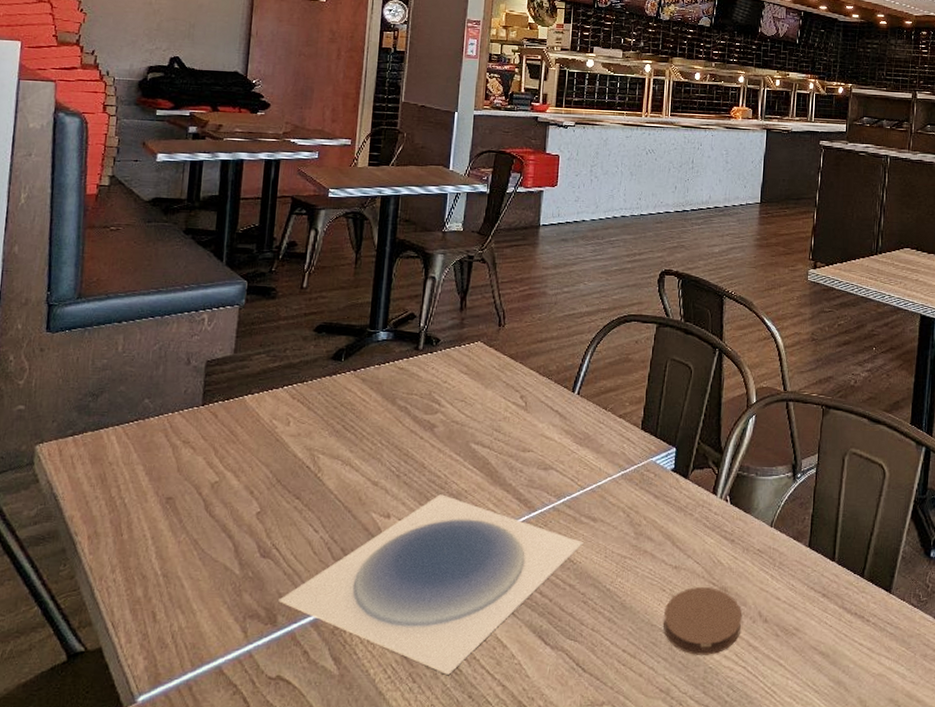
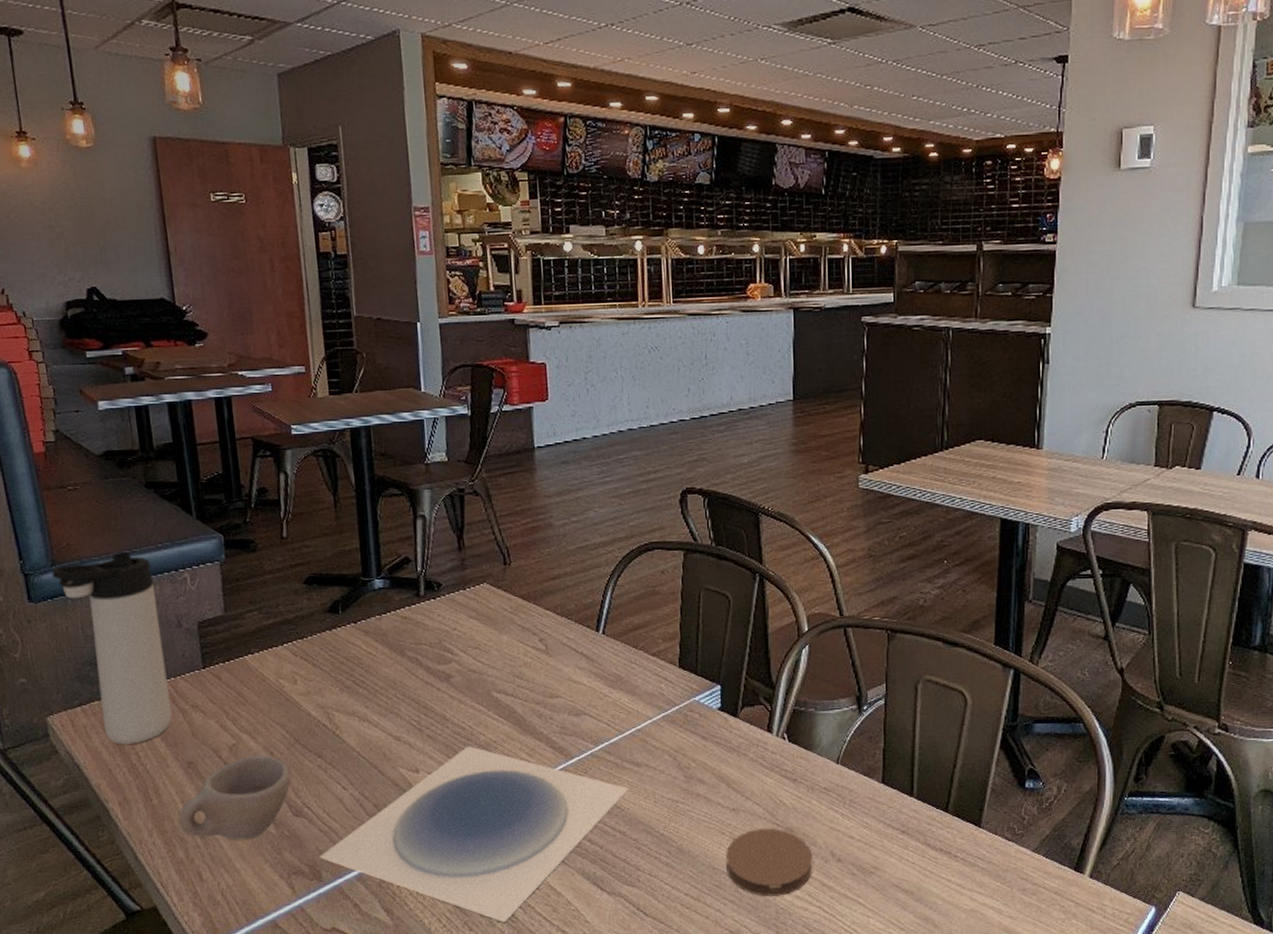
thermos bottle: none [75,290,174,477] -> present [51,551,172,744]
cup: none [144,493,266,580] -> present [178,755,291,840]

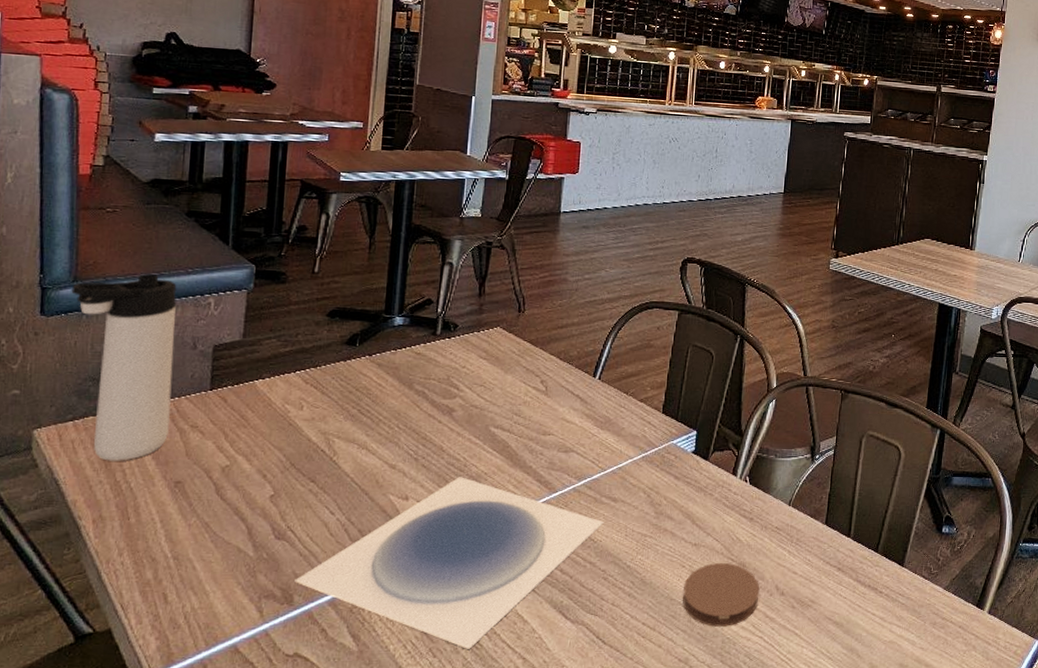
cup: present [178,755,291,840] -> none [153,477,280,562]

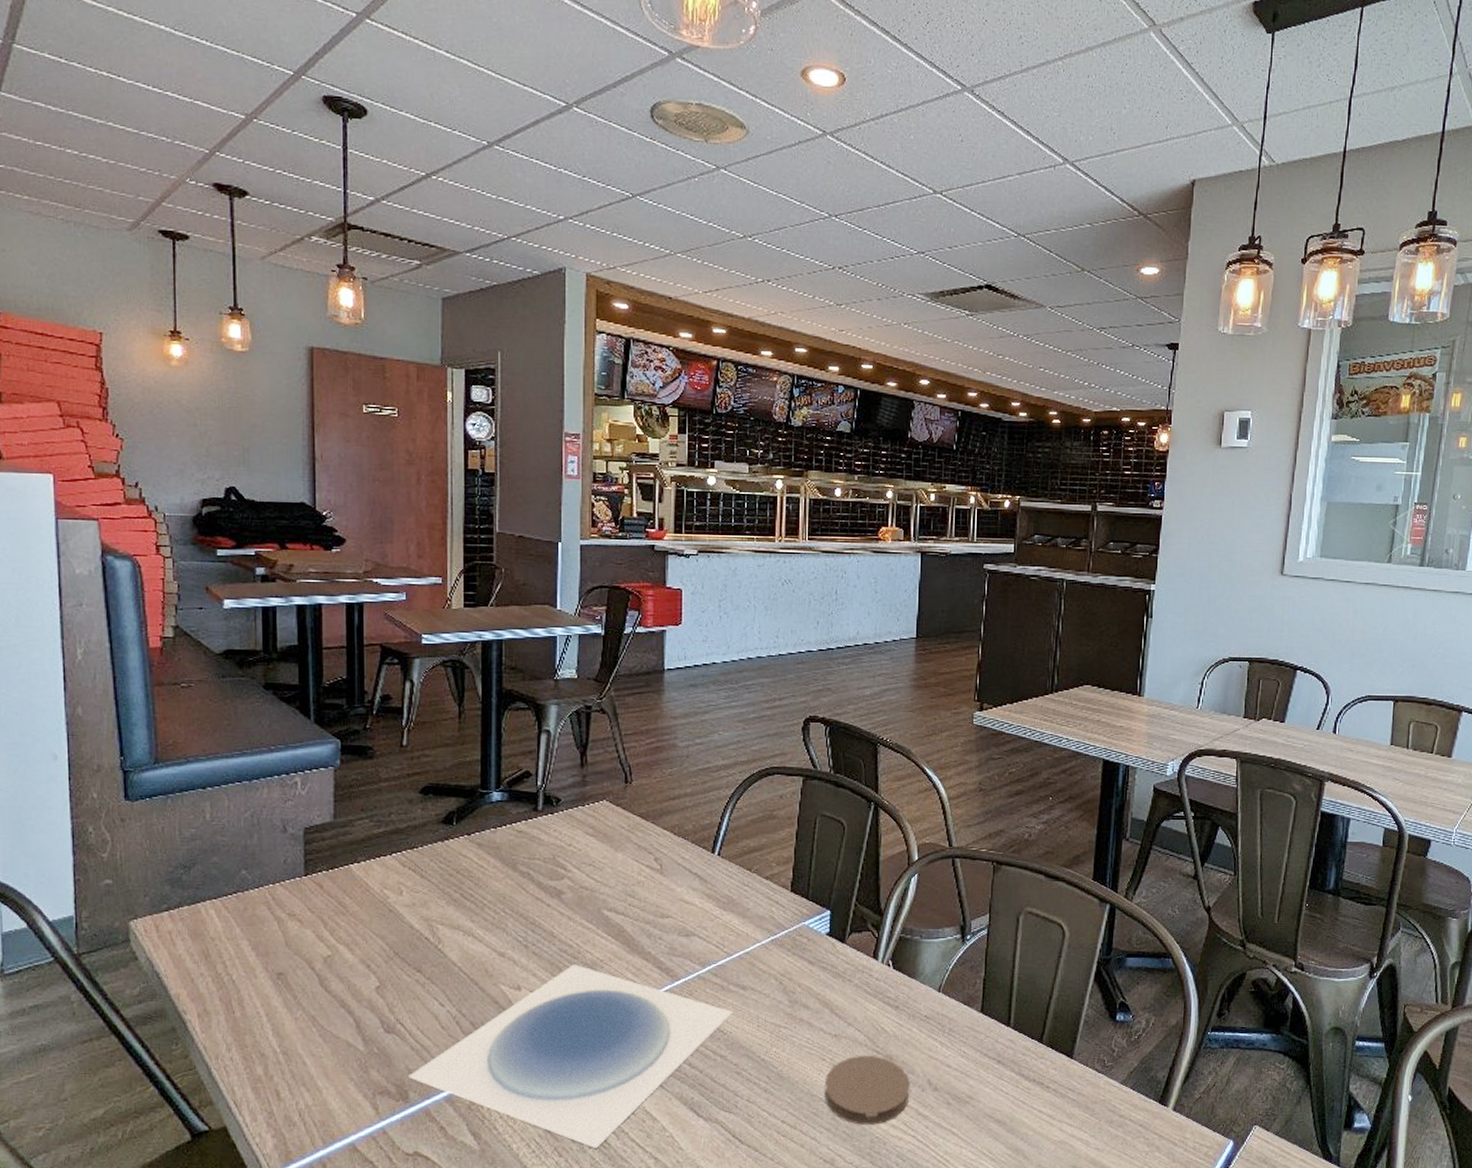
thermos bottle: present [71,273,177,461] -> none [153,752,266,952]

